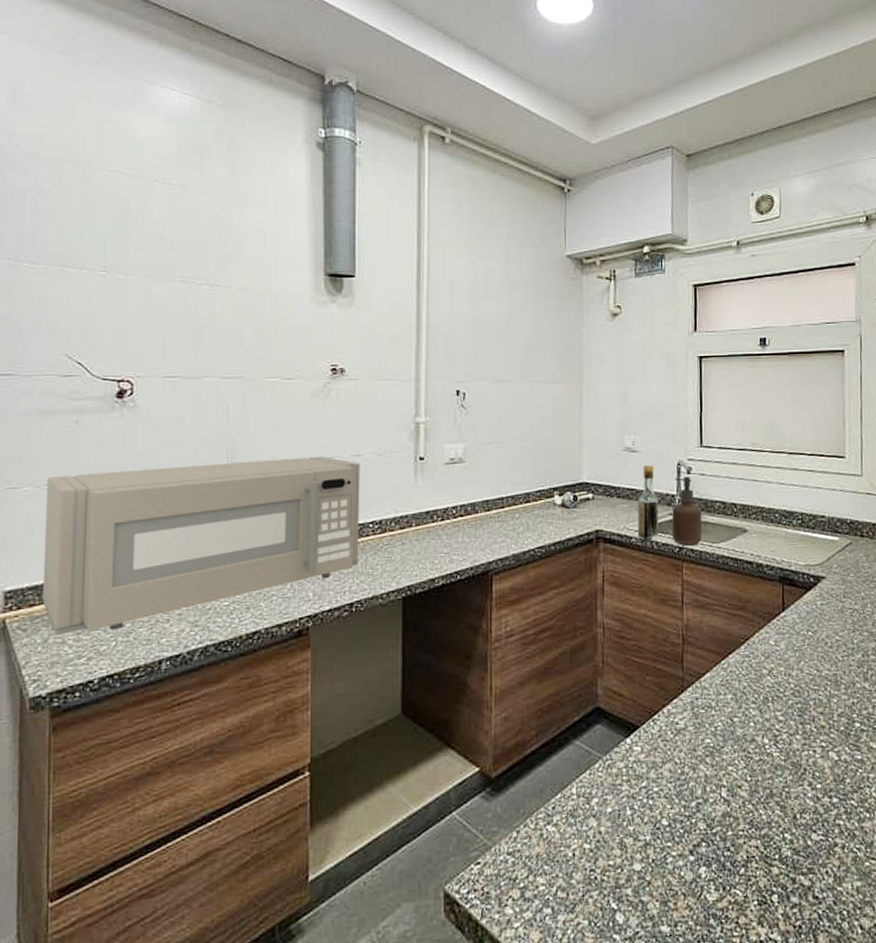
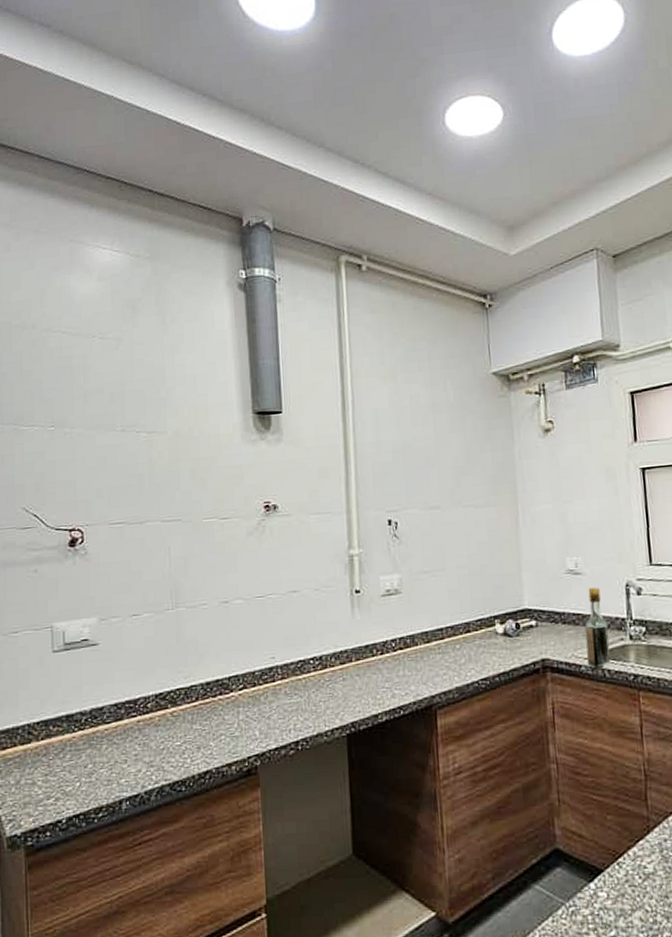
microwave: present [42,456,360,636] -> none [12,593,302,777]
soap dispenser: present [671,476,703,546] -> none [623,597,659,673]

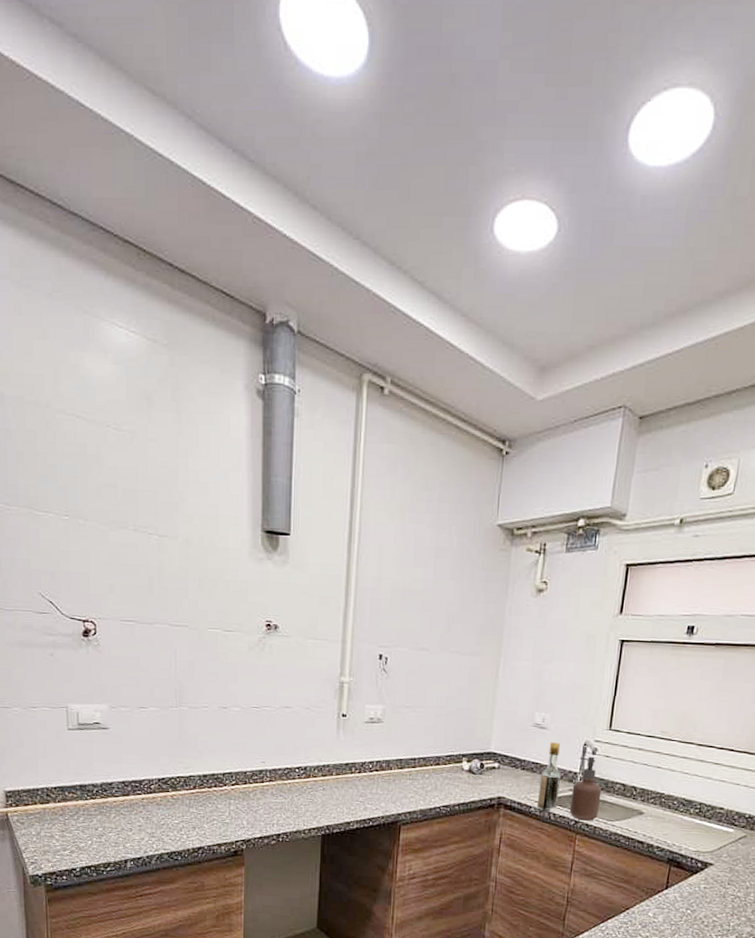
soap dispenser: none [623,597,659,673] -> present [569,756,602,821]

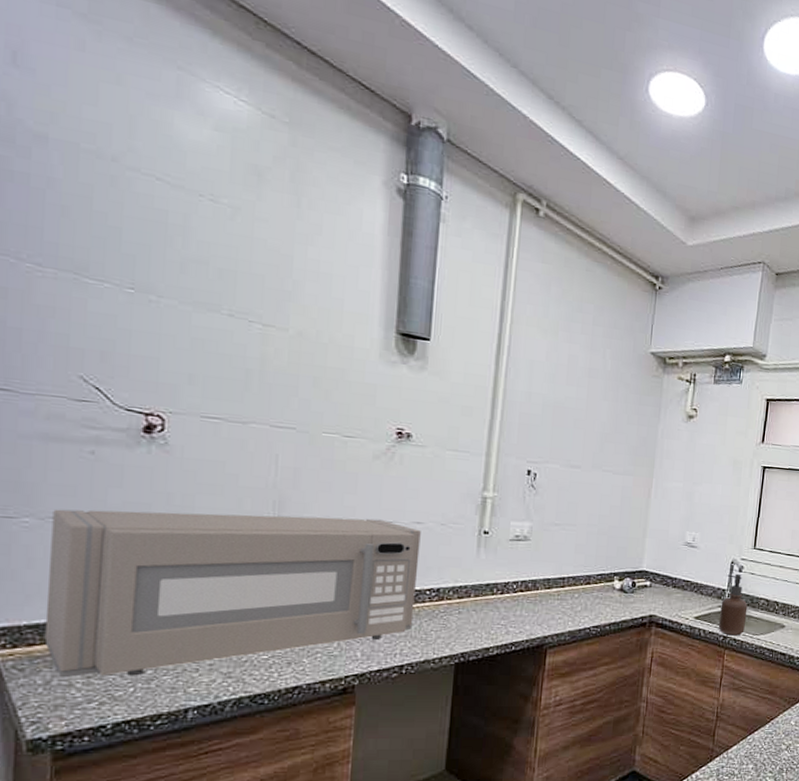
microwave: none [31,700,289,832] -> present [44,509,421,678]
bottle: present [536,742,561,812] -> none [687,560,710,629]

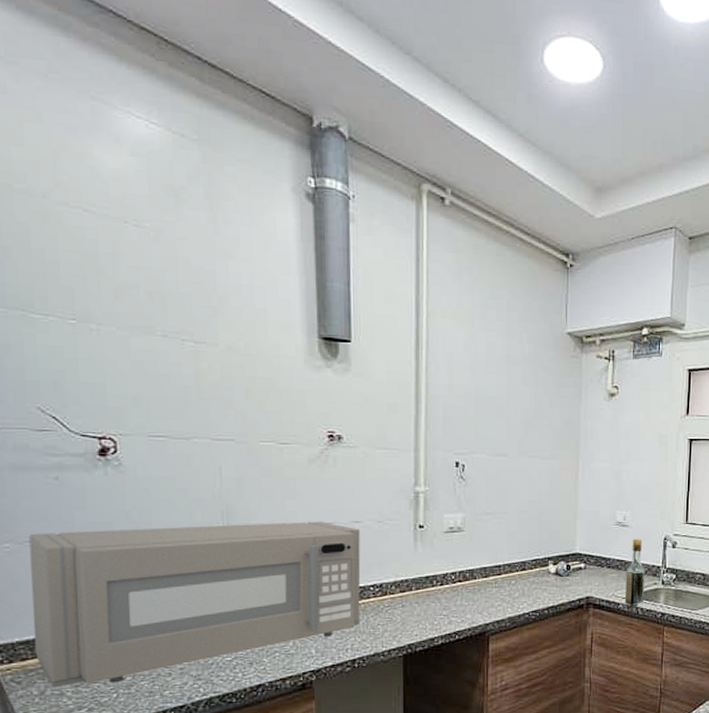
bottle: none [687,560,710,629] -> present [624,539,645,607]
soap dispenser: present [718,574,748,636] -> none [655,550,684,612]

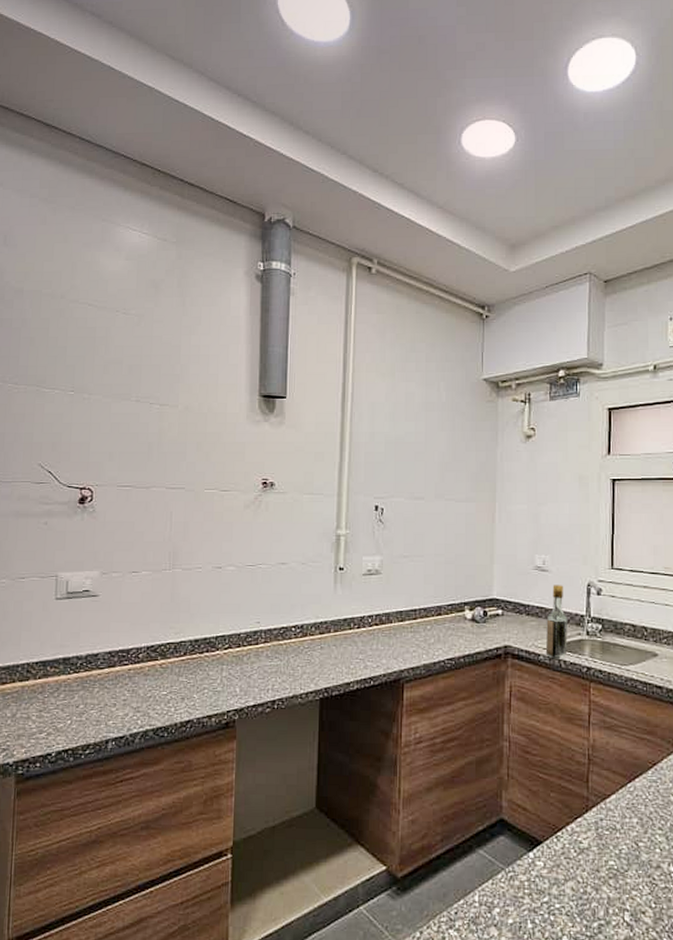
microwave: present [29,521,361,688] -> none [12,562,285,712]

